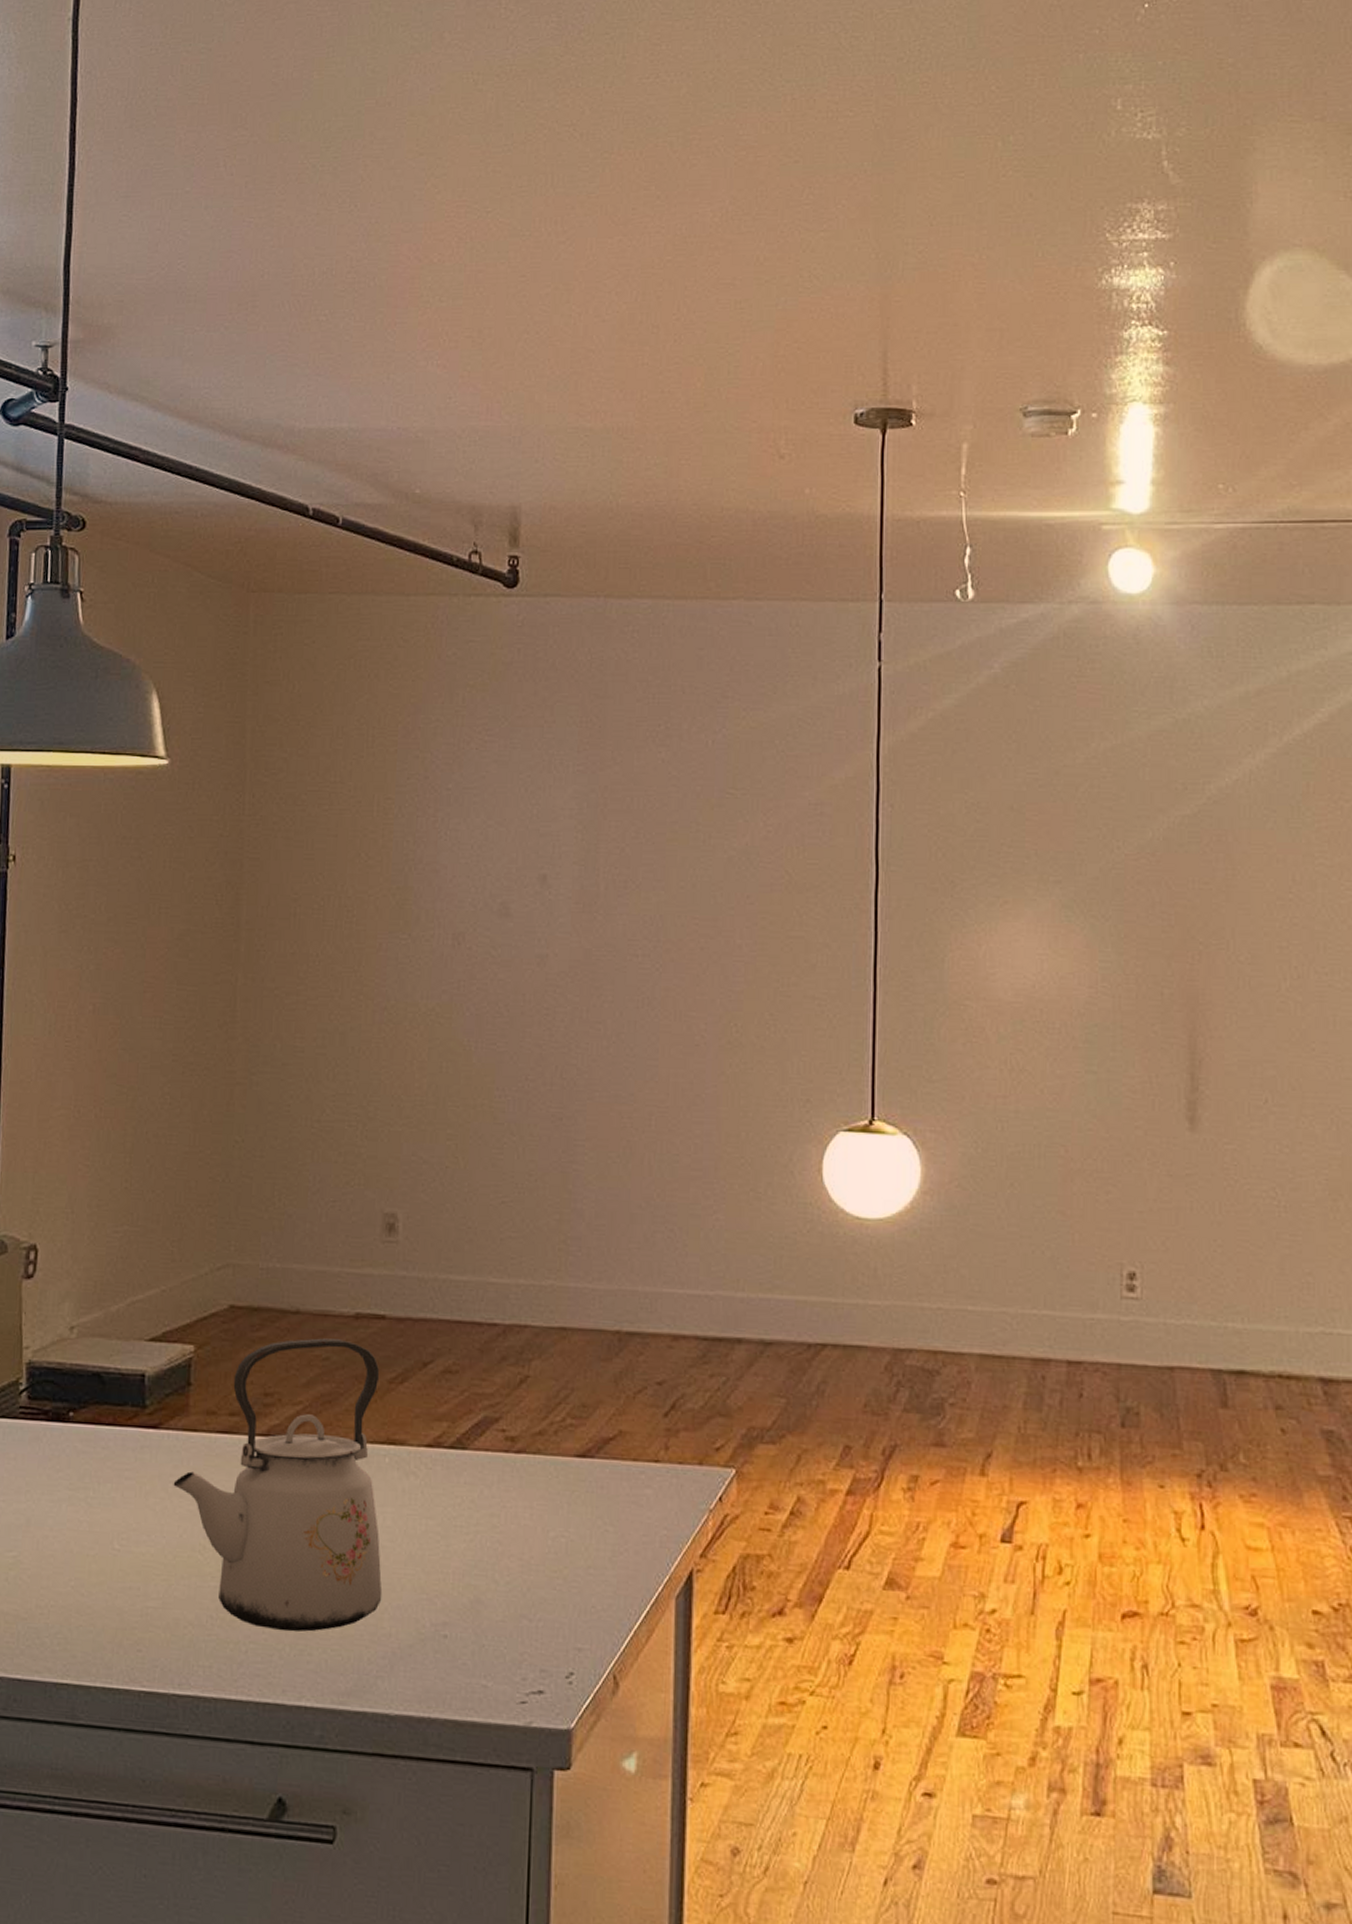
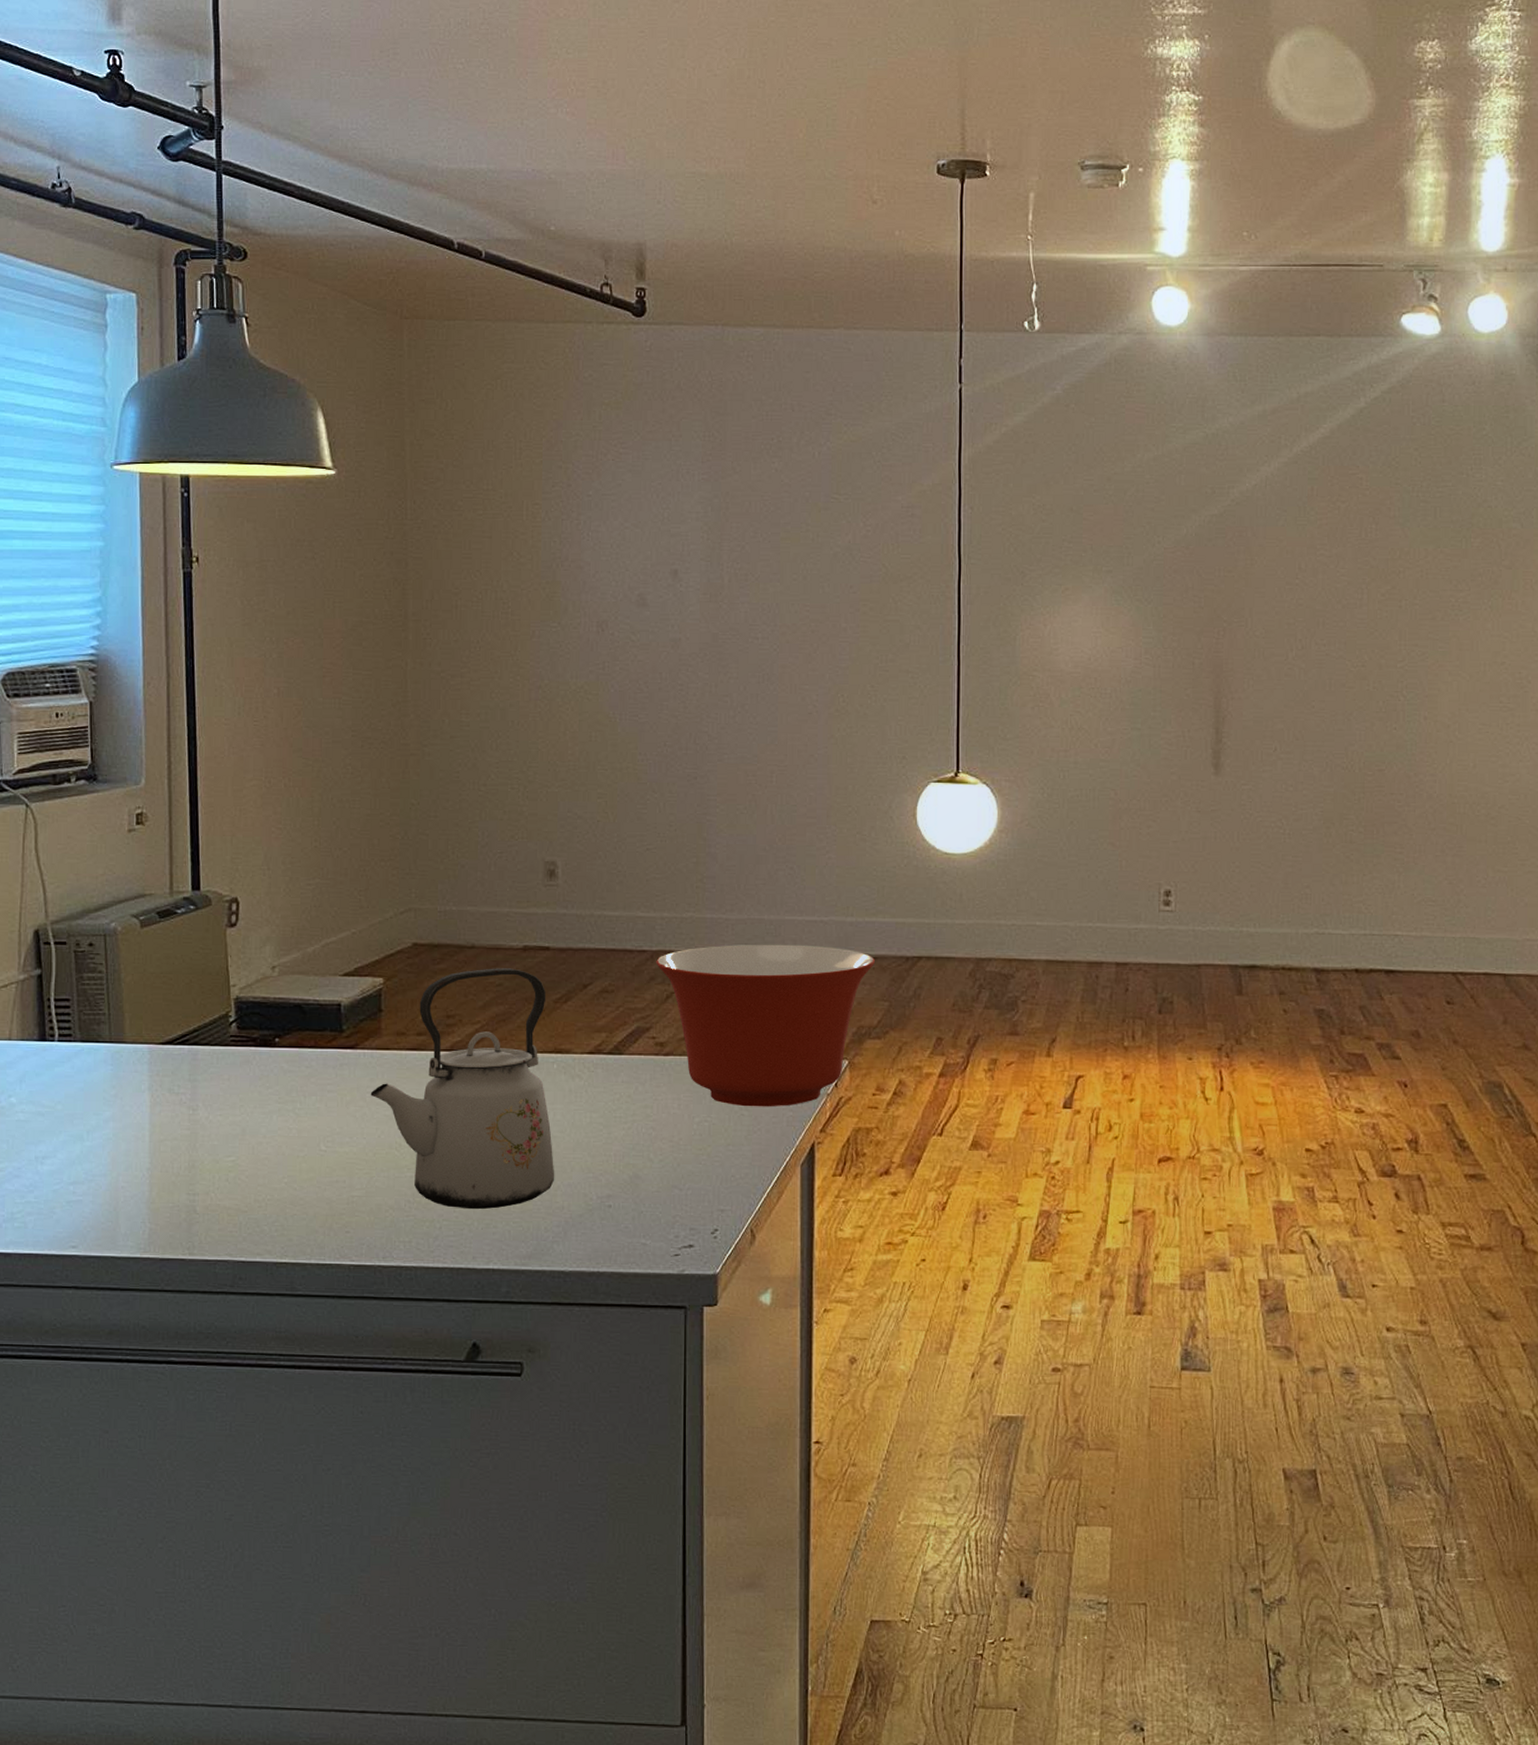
mixing bowl: none [509,1321,770,1523] -> present [656,944,875,1107]

